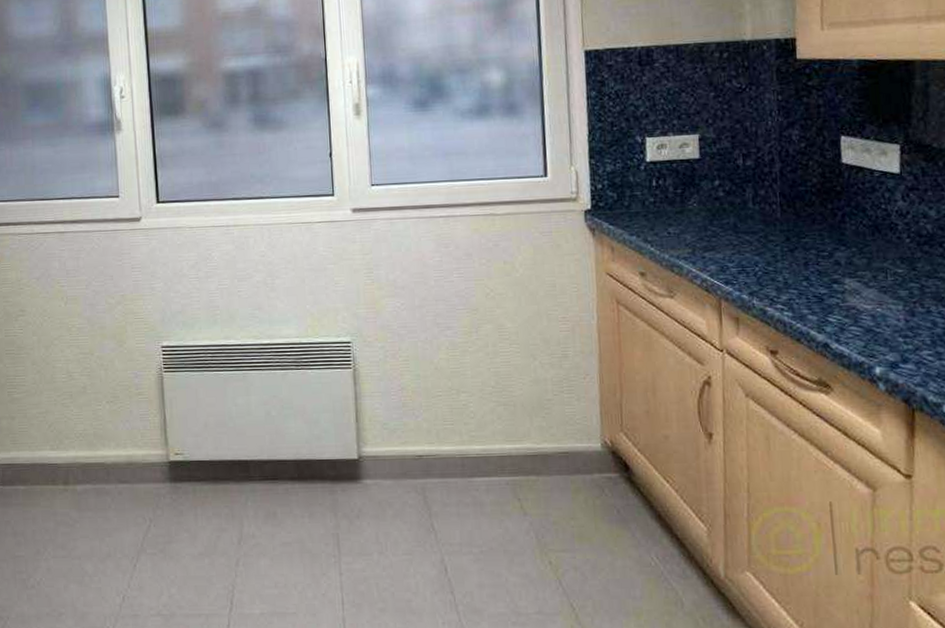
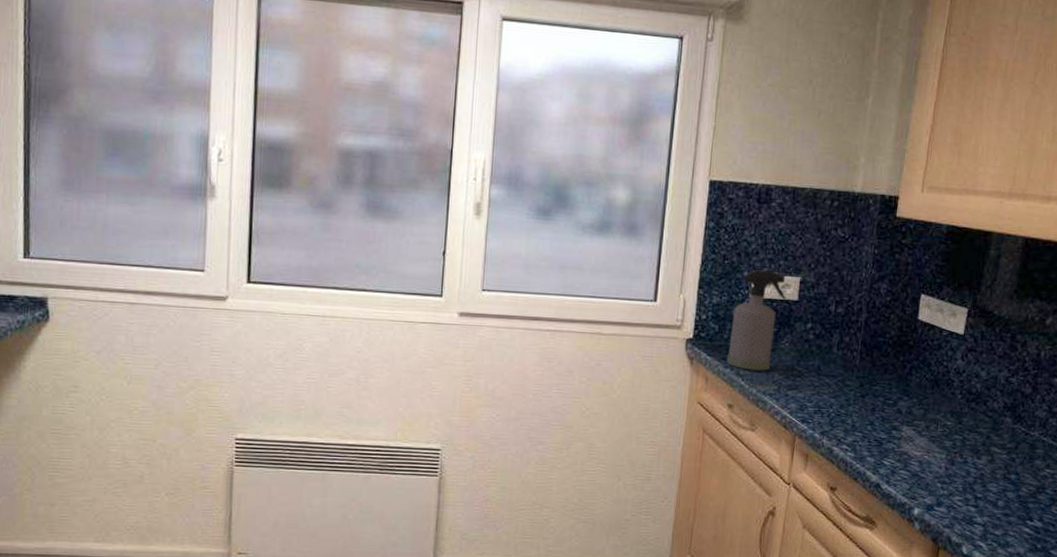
spray bottle: none [630,131,687,236] -> present [726,270,787,371]

